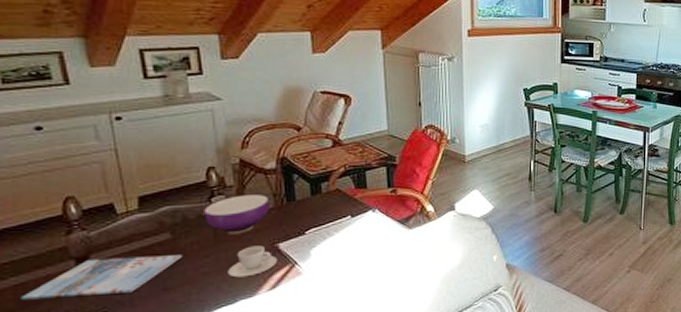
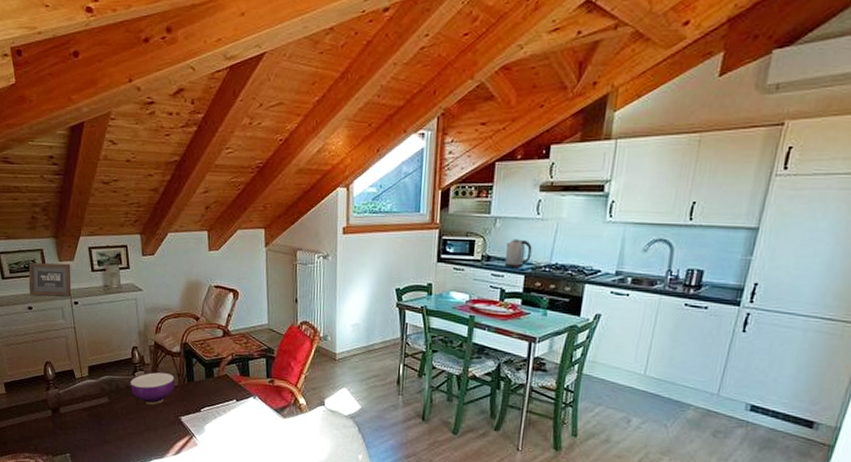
magazine: present [21,255,183,300] -> none [22,410,116,441]
picture frame: none [36,69,111,111] -> present [28,263,71,297]
cup: present [228,245,278,278] -> none [146,416,181,441]
kettle: none [619,42,641,67] -> present [504,238,532,268]

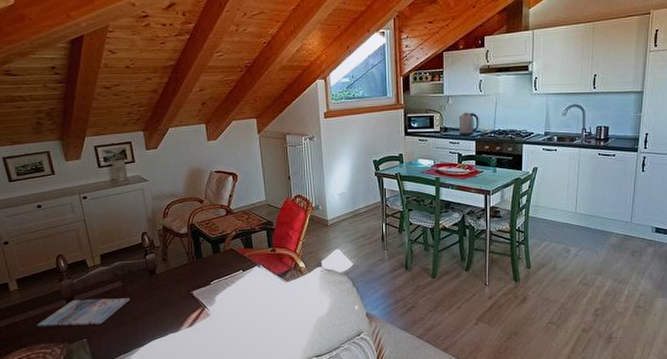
magazine: none [22,410,116,441] -> present [37,298,130,327]
picture frame: present [28,263,71,297] -> none [36,162,79,194]
bowl: present [130,372,175,405] -> none [142,253,185,284]

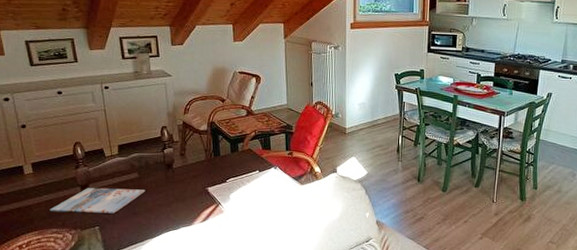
kettle: present [458,112,479,135] -> none [479,34,500,57]

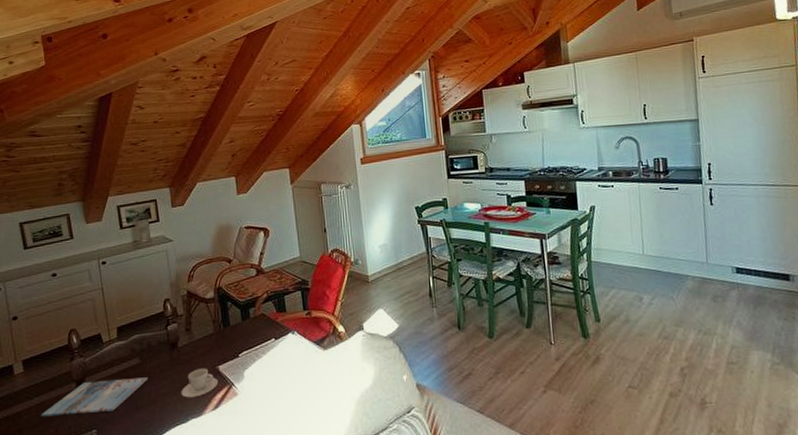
cup: none [174,187,207,211] -> present [181,368,219,398]

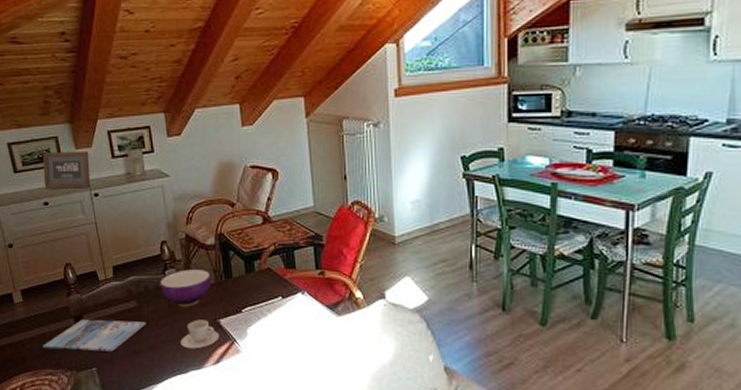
picture frame: none [53,224,99,261] -> present [42,151,90,189]
bowl: none [163,322,210,359] -> present [160,269,211,307]

